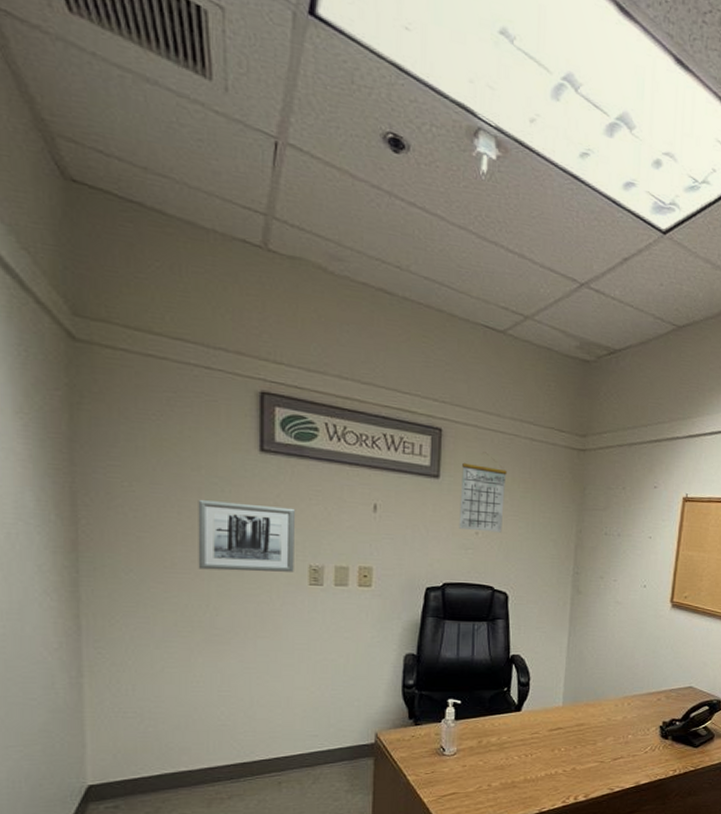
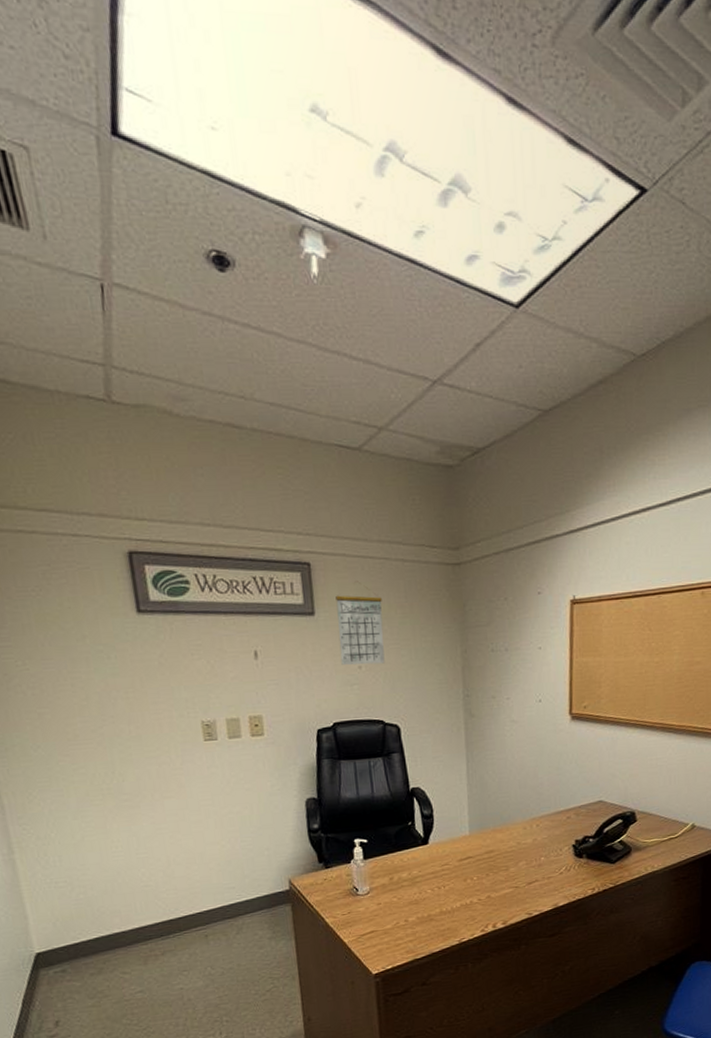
wall art: present [198,500,295,572] -> none [87,666,188,738]

